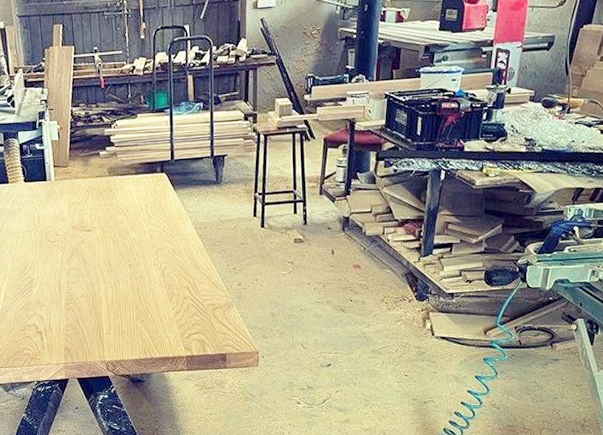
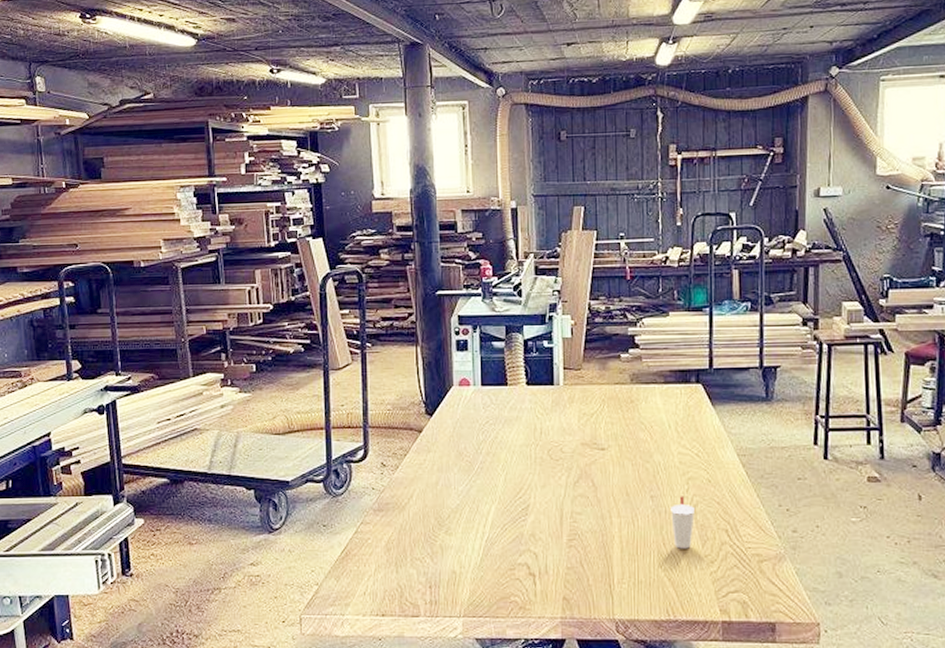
cup: none [144,263,164,304] -> present [671,496,696,549]

